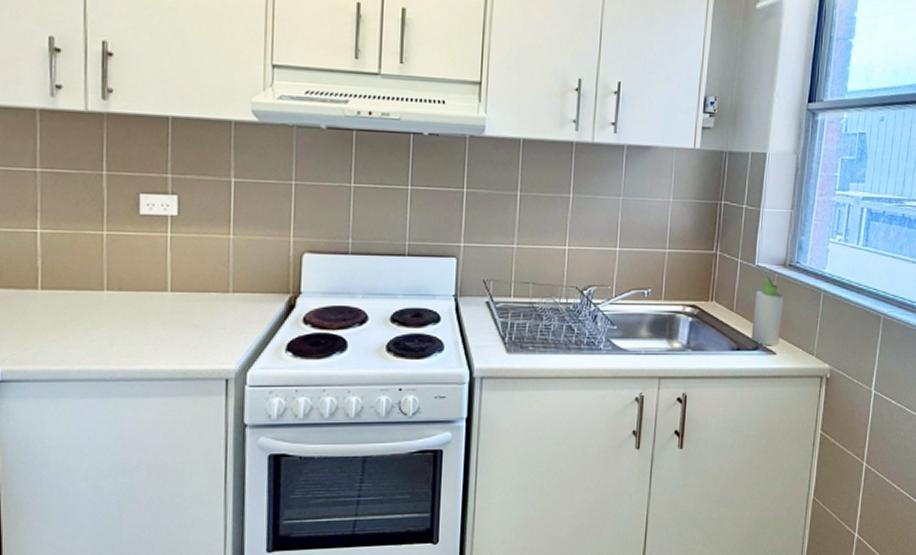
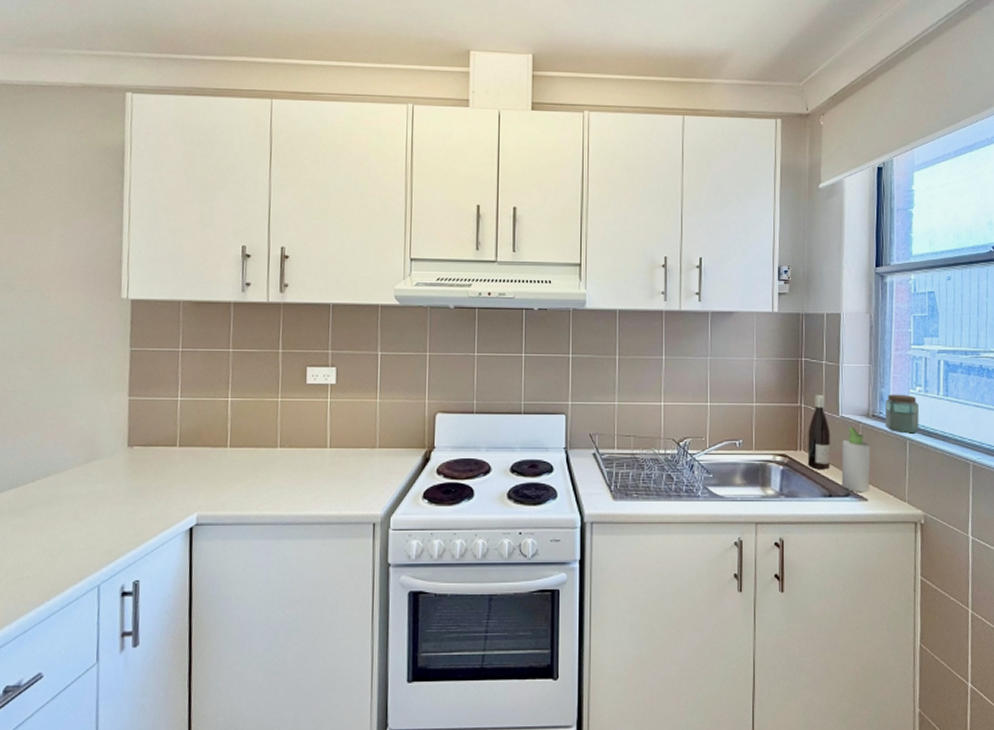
bottle: none [717,241,745,322] -> present [807,395,831,470]
peanut butter: none [801,242,837,285] -> present [885,394,919,434]

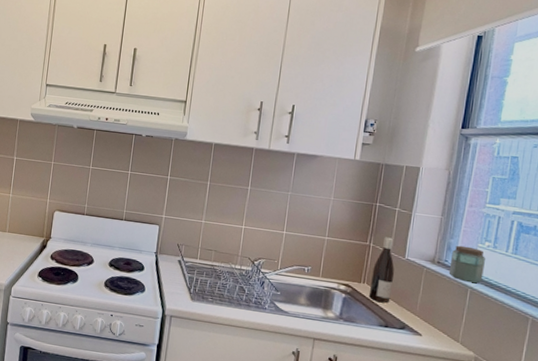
bottle: present [841,421,871,493] -> none [398,264,431,329]

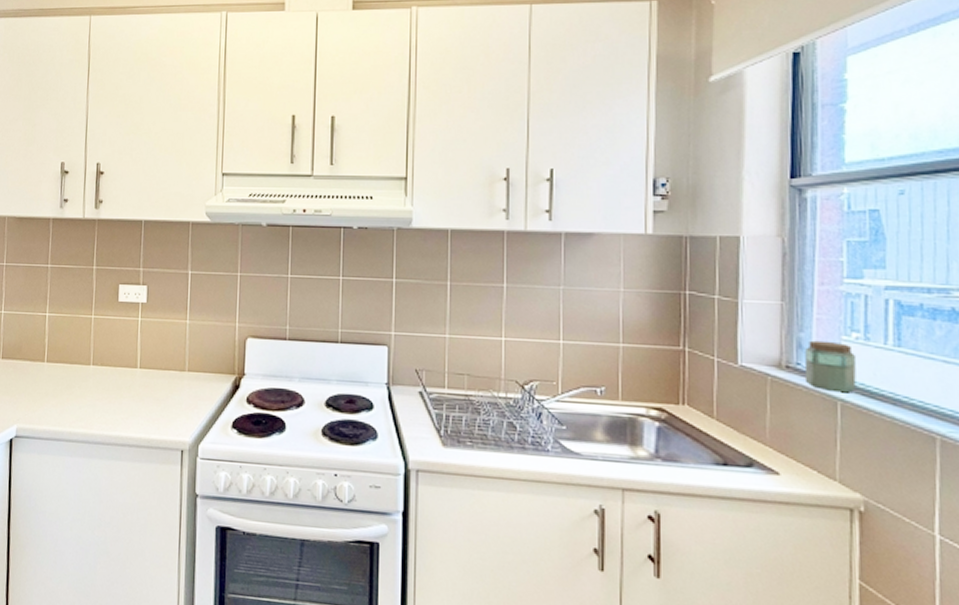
bottle: present [368,237,395,304] -> none [692,336,727,432]

